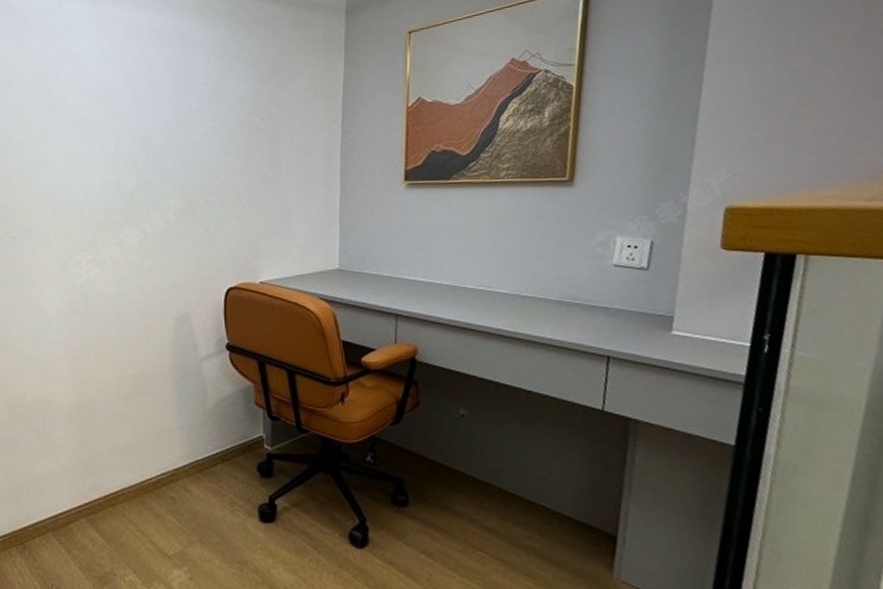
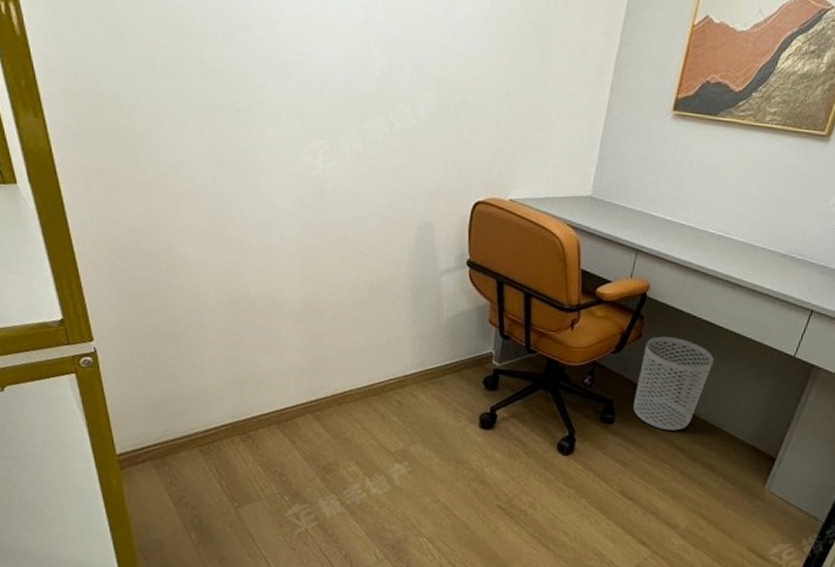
waste bin: none [426,402,508,509] -> present [633,336,714,431]

